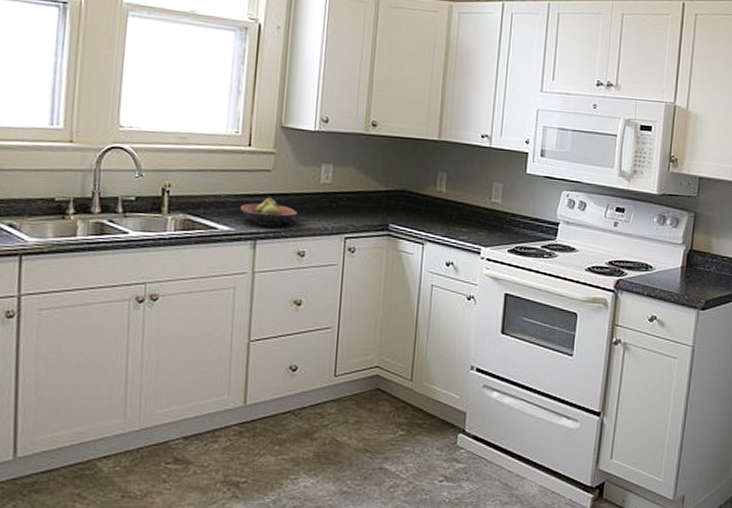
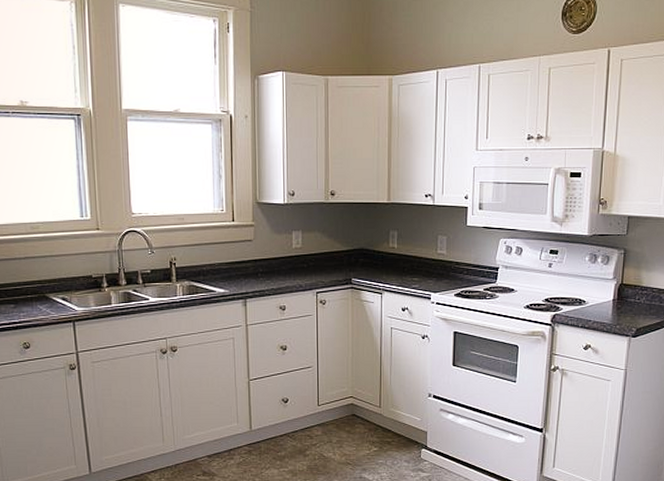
fruit bowl: present [239,197,297,227] -> none [230,262,276,287]

